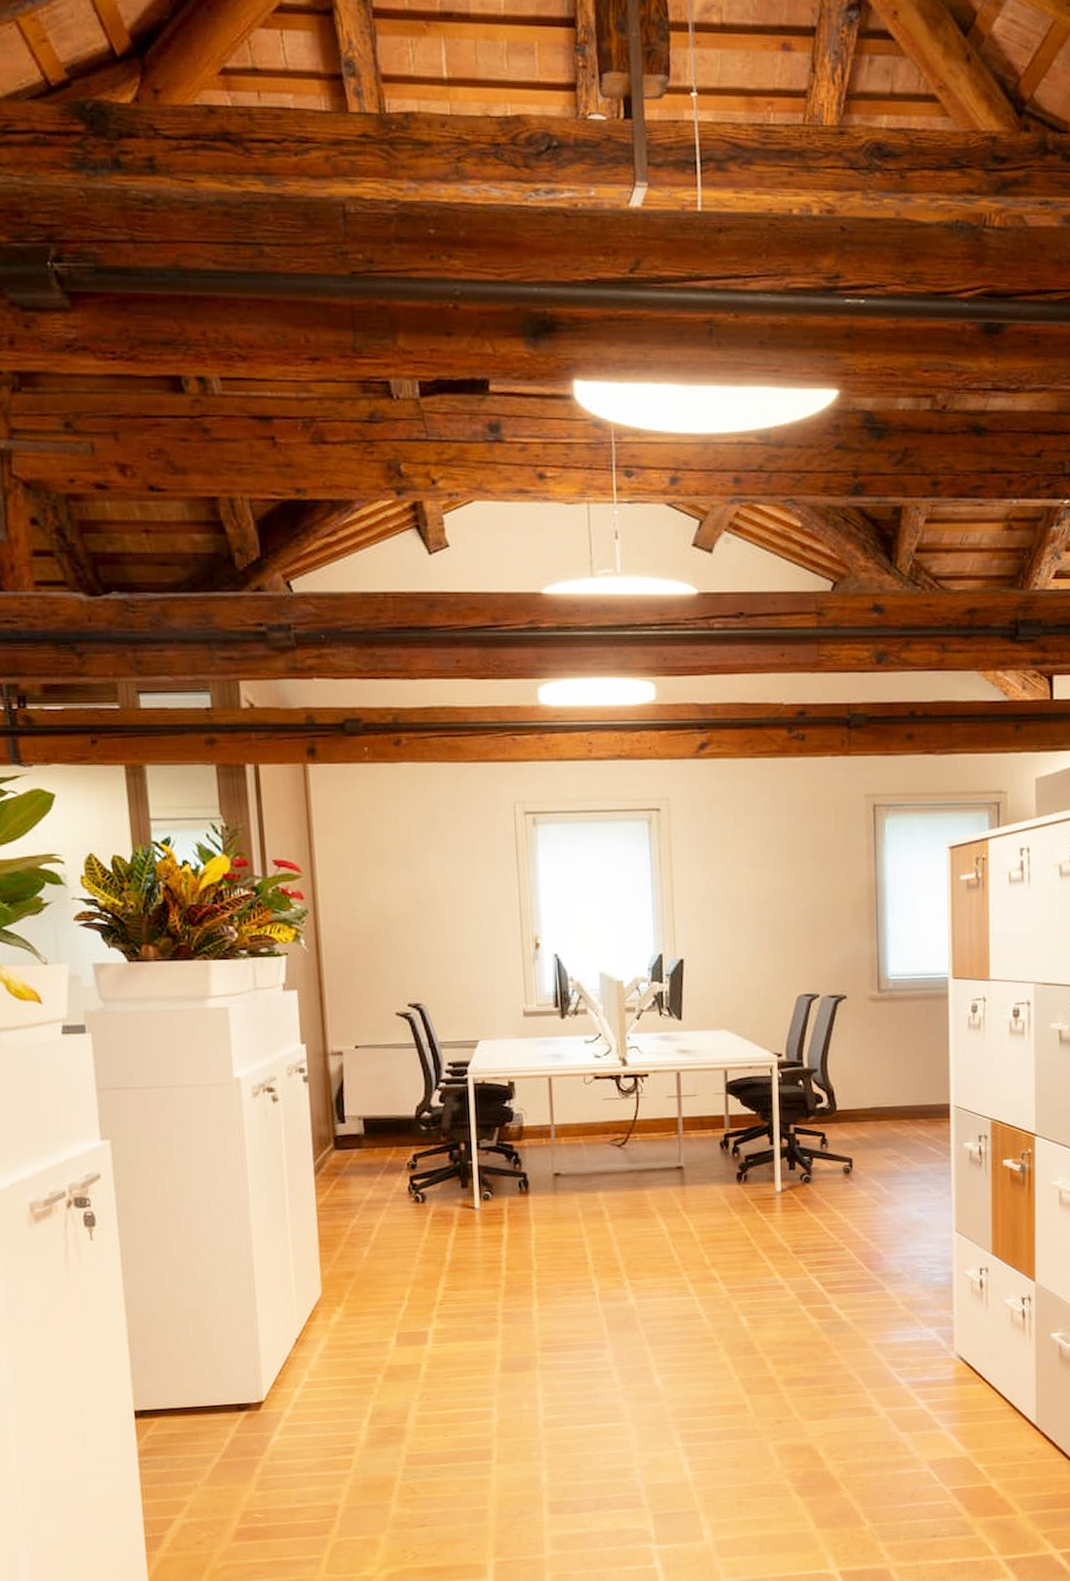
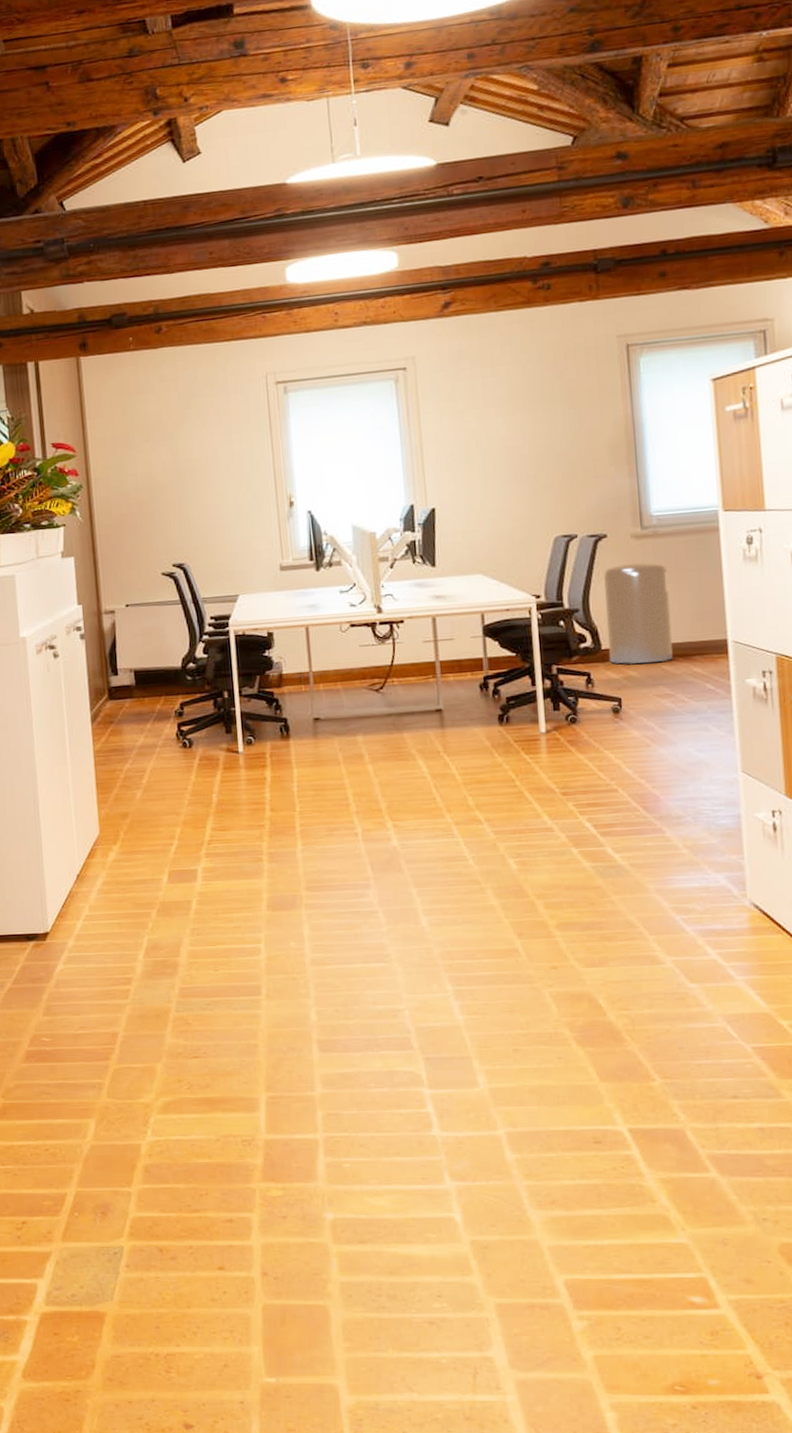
trash can: none [842,1026,901,1126] -> present [604,562,673,665]

